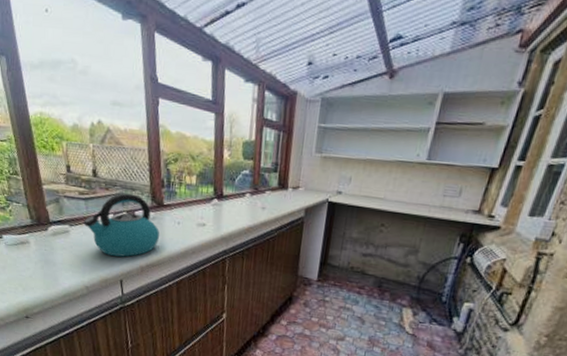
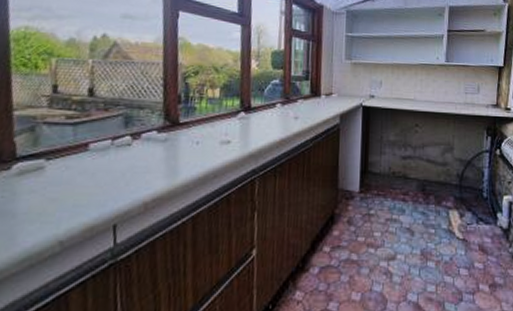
kettle: present [83,193,160,257] -> none [67,113,173,193]

